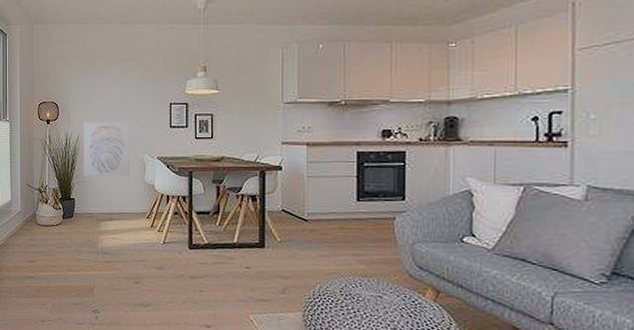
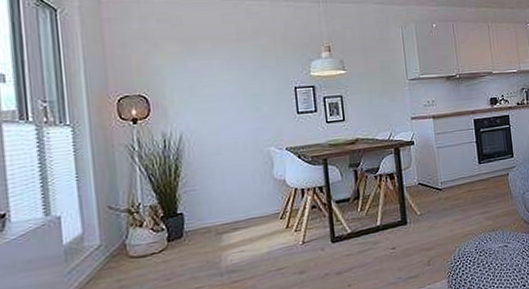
wall art: present [83,121,131,177] -> none [187,112,256,184]

